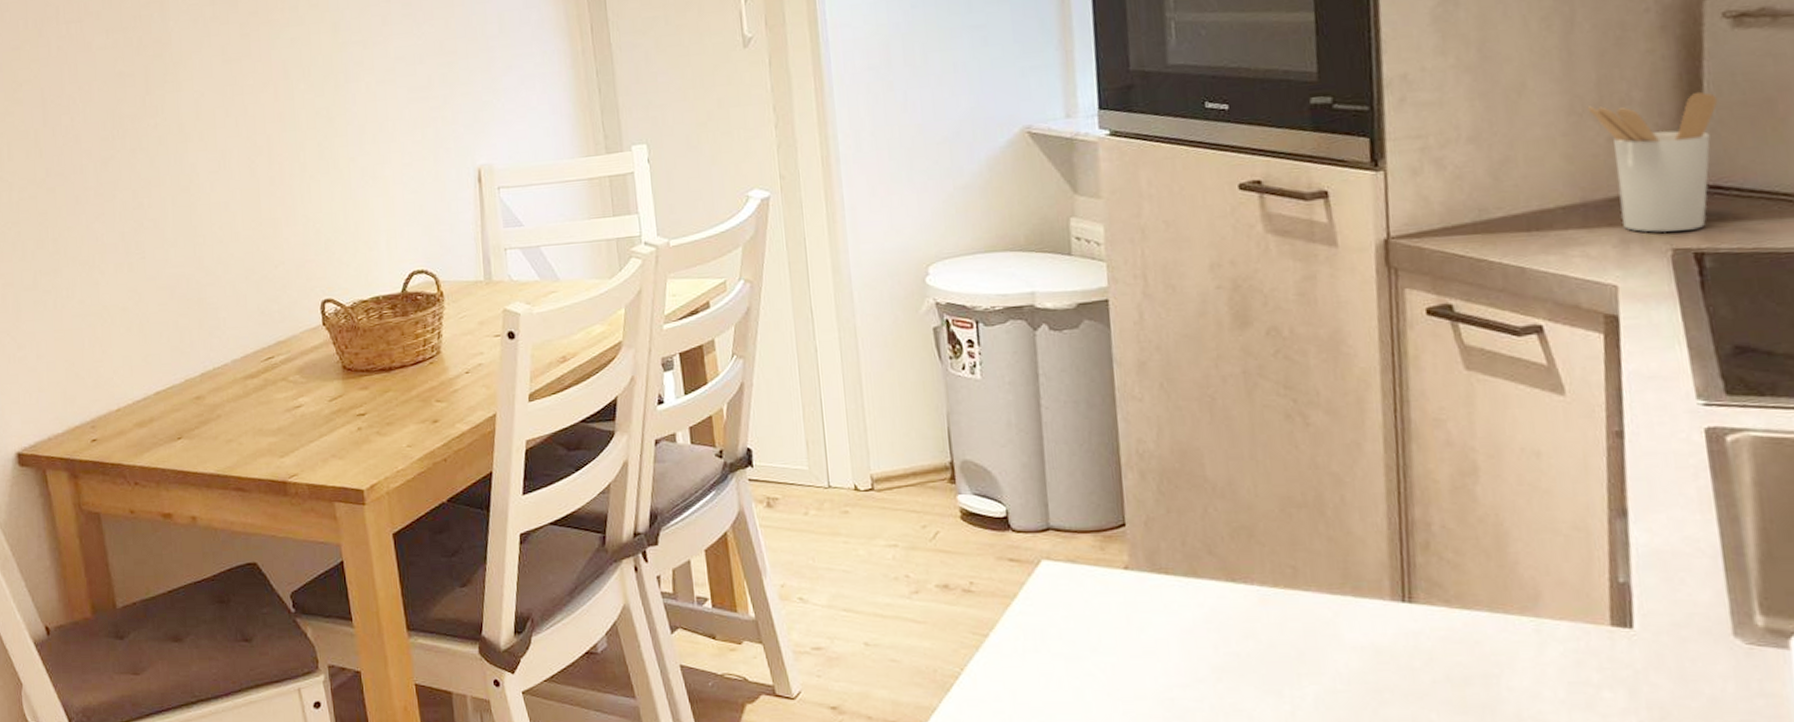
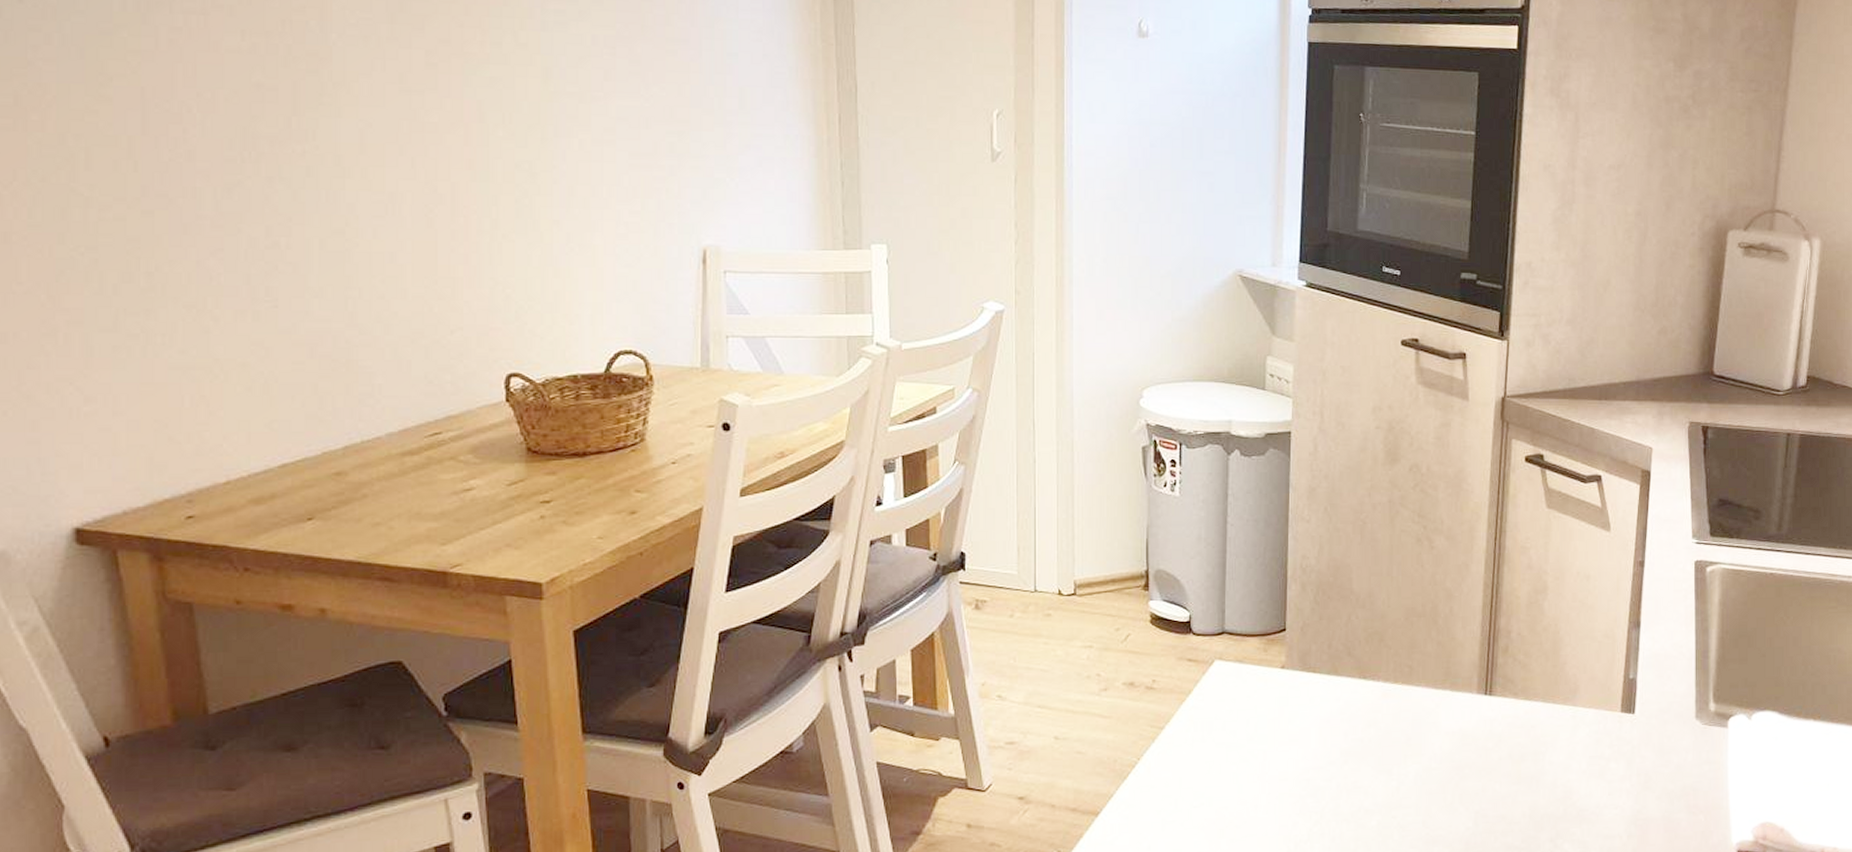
utensil holder: present [1587,91,1718,233] -> none [1648,302,1729,408]

